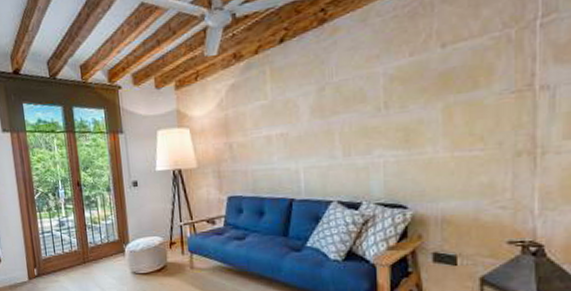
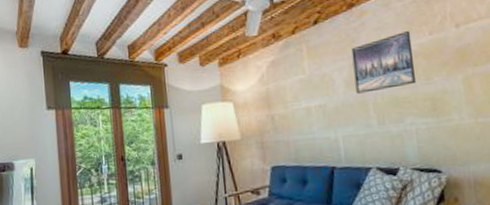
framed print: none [319,51,390,122] -> present [351,31,417,94]

